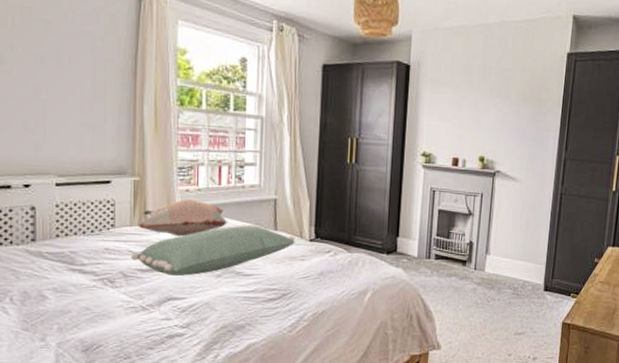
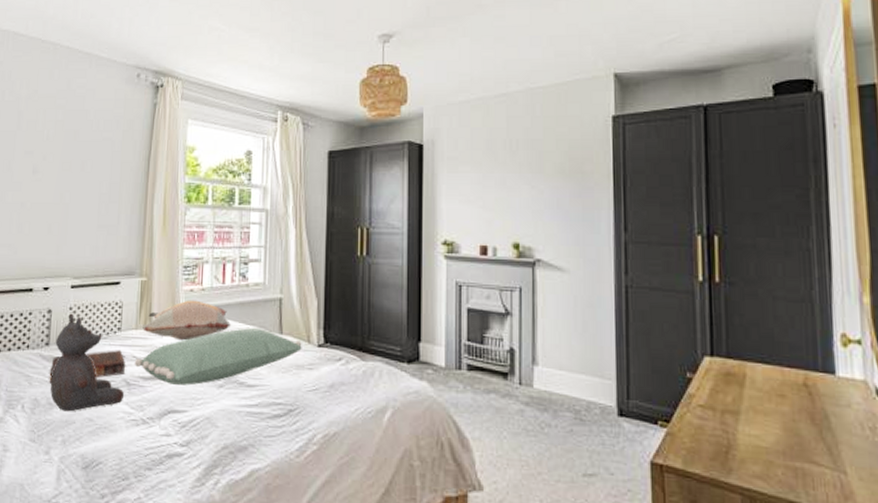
book: none [38,245,121,277] -> present [49,350,125,384]
teddy bear: none [40,210,121,302] -> present [50,313,124,412]

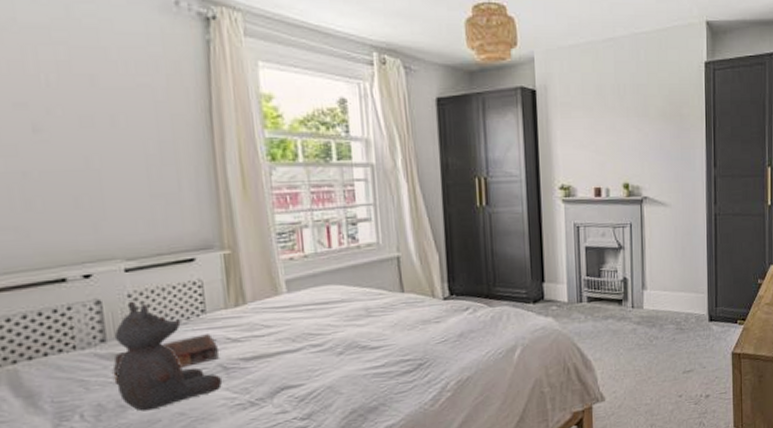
pillow: present [134,328,302,386] -> none [229,289,427,361]
decorative pillow: present [142,300,232,341] -> none [234,268,345,314]

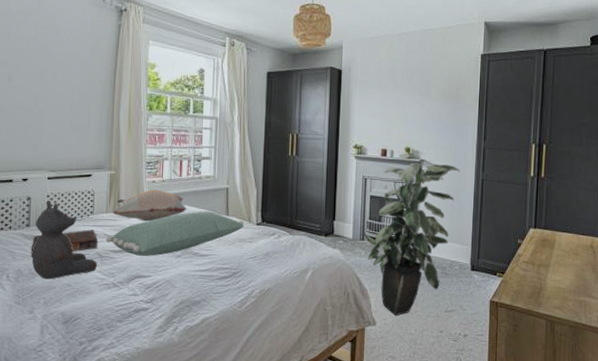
pillow: none [229,289,427,361] -> present [105,211,244,256]
decorative pillow: none [234,268,345,314] -> present [112,189,188,222]
indoor plant: none [581,190,690,387] -> present [363,153,460,316]

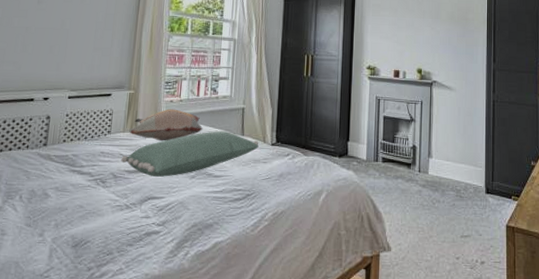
book: present [30,229,98,258] -> none [45,149,113,178]
teddy bear: present [32,200,97,280] -> none [46,119,111,201]
indoor plant: present [363,153,460,316] -> none [377,74,471,241]

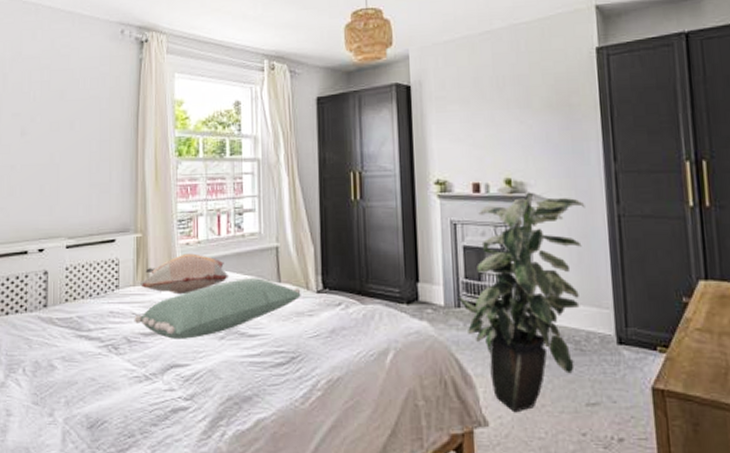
indoor plant: none [377,74,471,241] -> present [458,186,585,413]

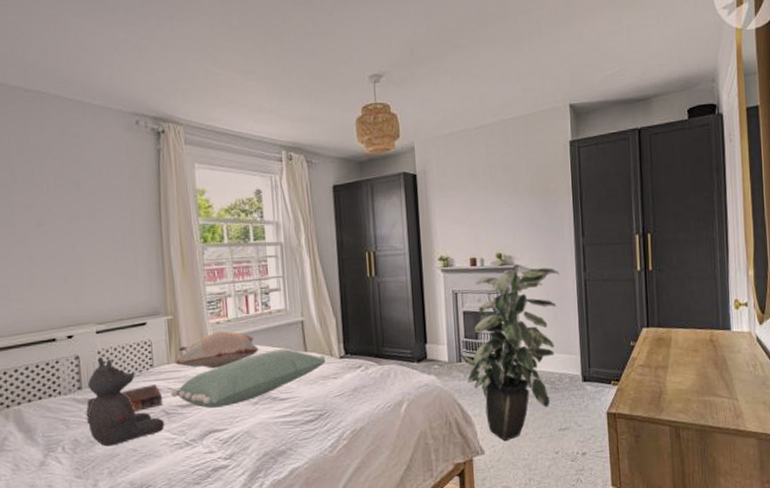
book: none [49,308,125,346] -> present [86,384,162,424]
teddy bear: none [50,273,125,373] -> present [87,357,164,447]

